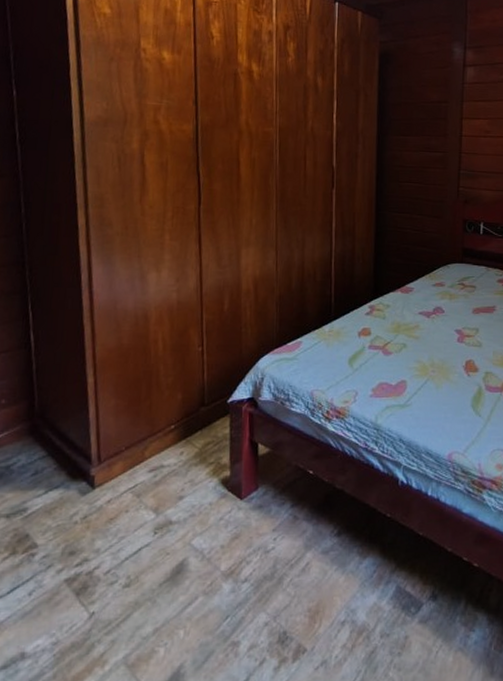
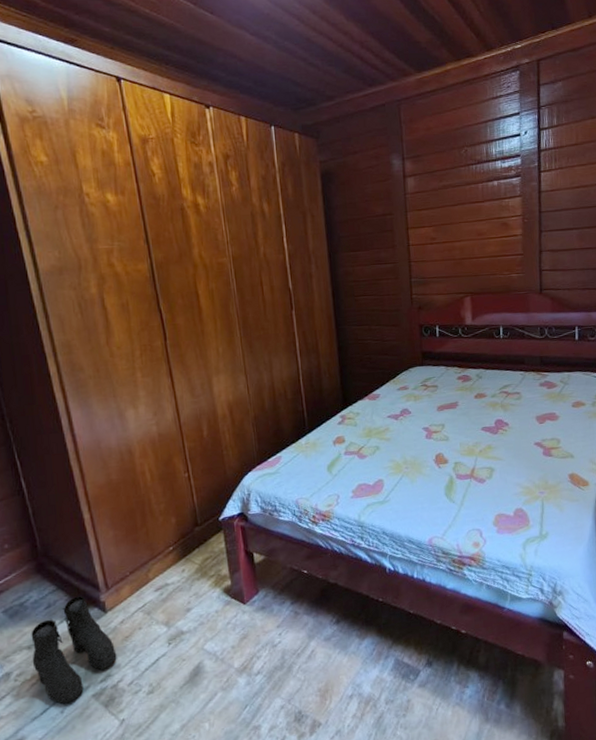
boots: none [8,466,98,586] -> present [31,596,117,705]

